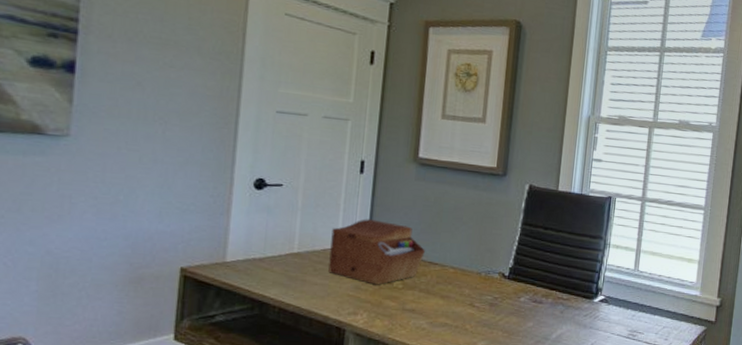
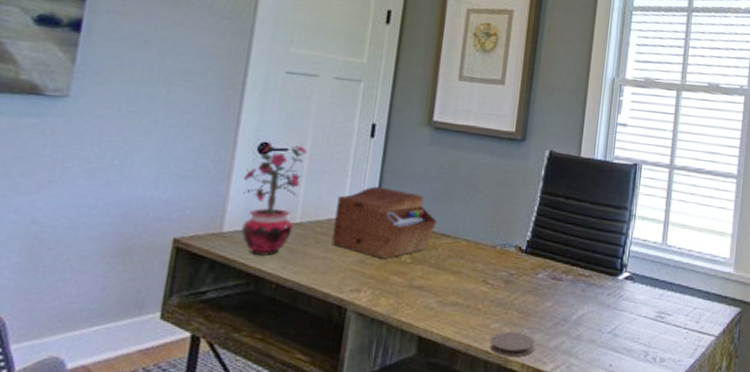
potted plant: none [242,178,301,283] -> present [241,142,307,256]

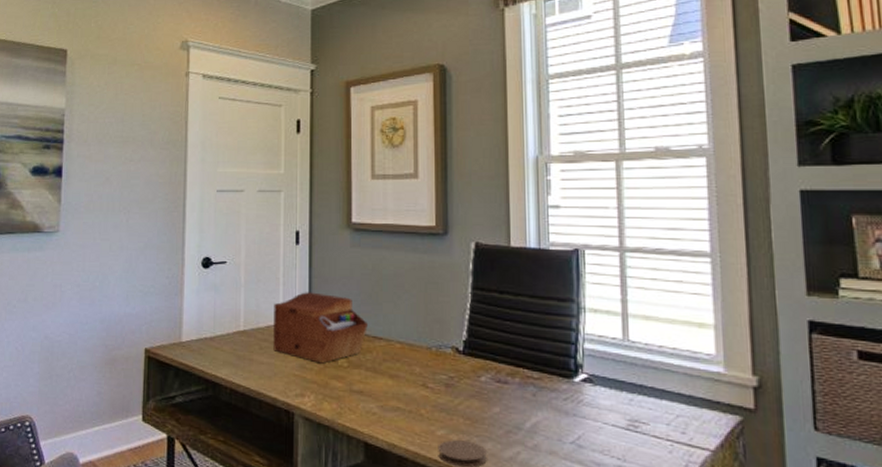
potted plant: present [241,142,307,256] -> none [193,256,243,363]

